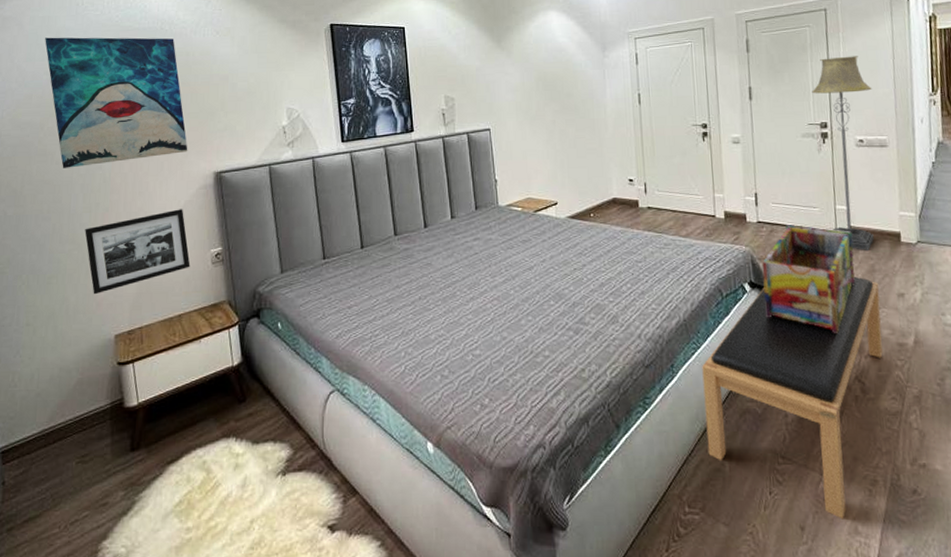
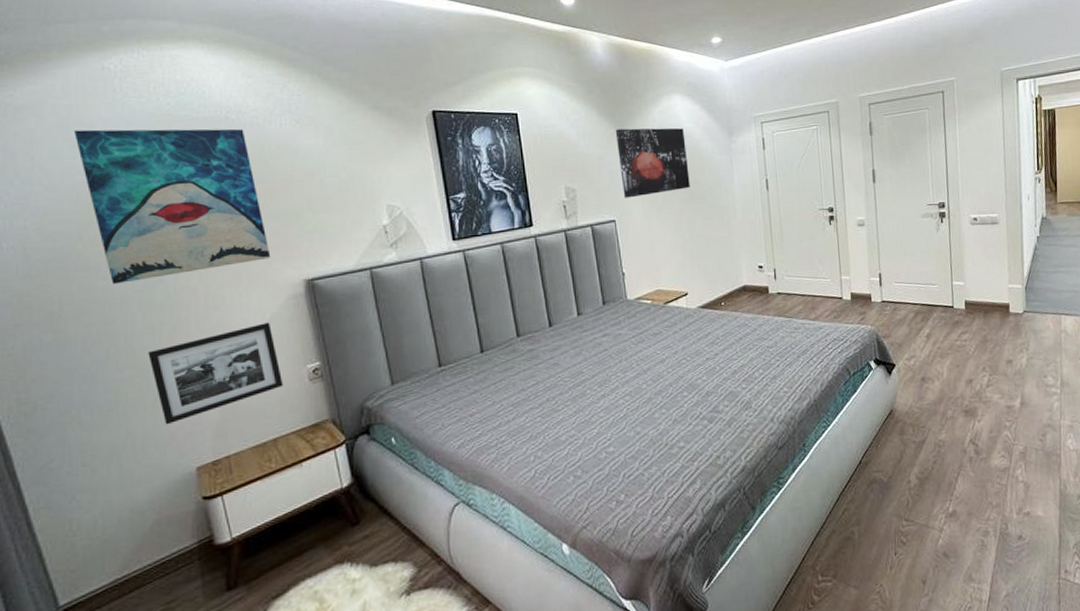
wall art: none [493,42,563,108] -> present [615,128,690,198]
bench: present [702,276,883,520] -> none [832,347,994,570]
decorative box: present [762,224,855,333] -> none [886,301,970,402]
floor lamp: present [812,56,874,250] -> none [931,137,986,323]

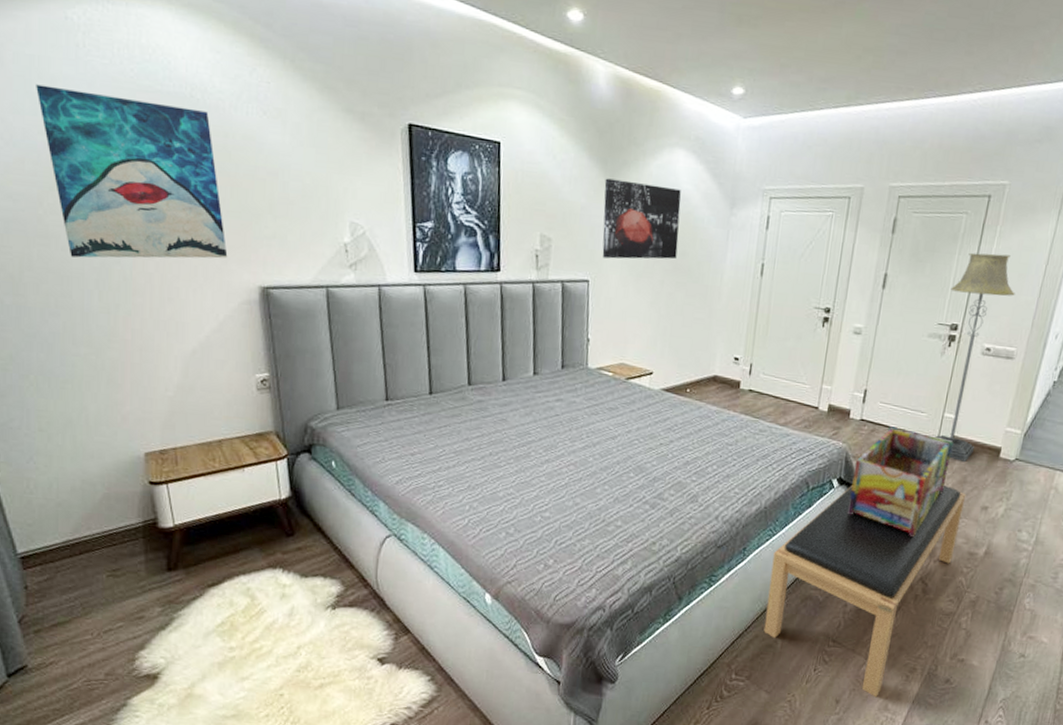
picture frame: present [148,322,284,425] -> none [103,323,232,407]
bench: none [832,347,994,570] -> present [763,485,966,698]
decorative box: none [886,301,970,402] -> present [848,425,954,536]
floor lamp: none [931,137,986,323] -> present [935,252,1015,462]

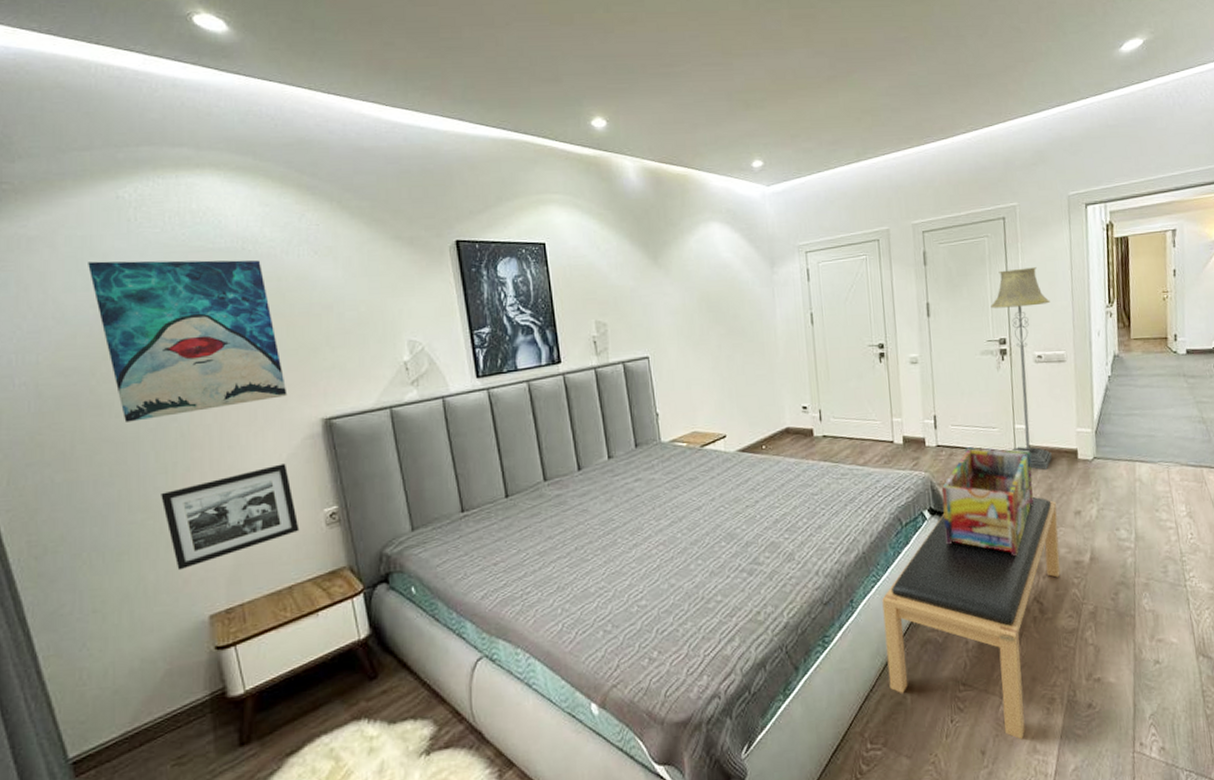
picture frame: none [103,323,232,407] -> present [161,463,300,571]
wall art: present [602,178,681,260] -> none [649,258,729,333]

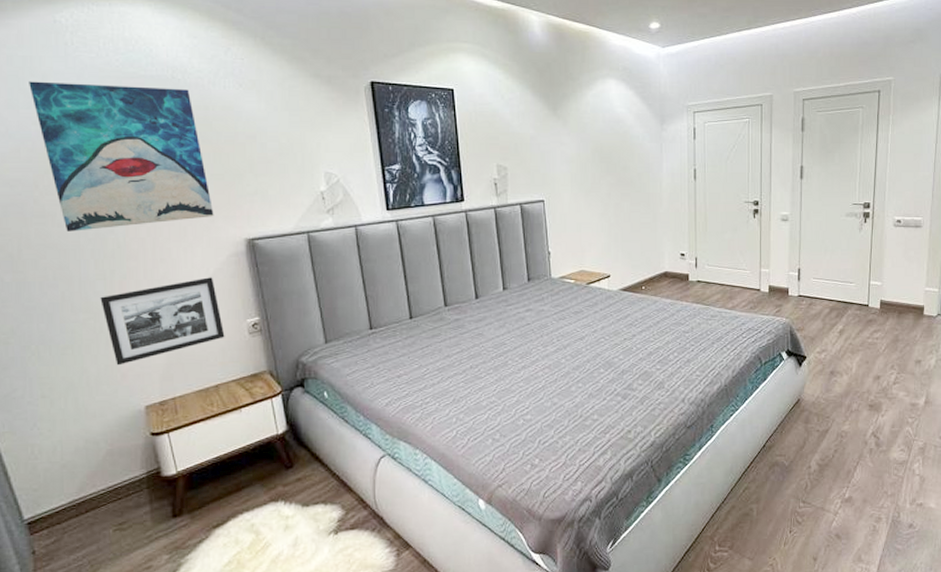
bench: present [882,496,1060,740] -> none [738,345,900,551]
decorative box: present [941,446,1034,556] -> none [799,297,882,395]
floor lamp: present [990,267,1052,470] -> none [859,139,914,322]

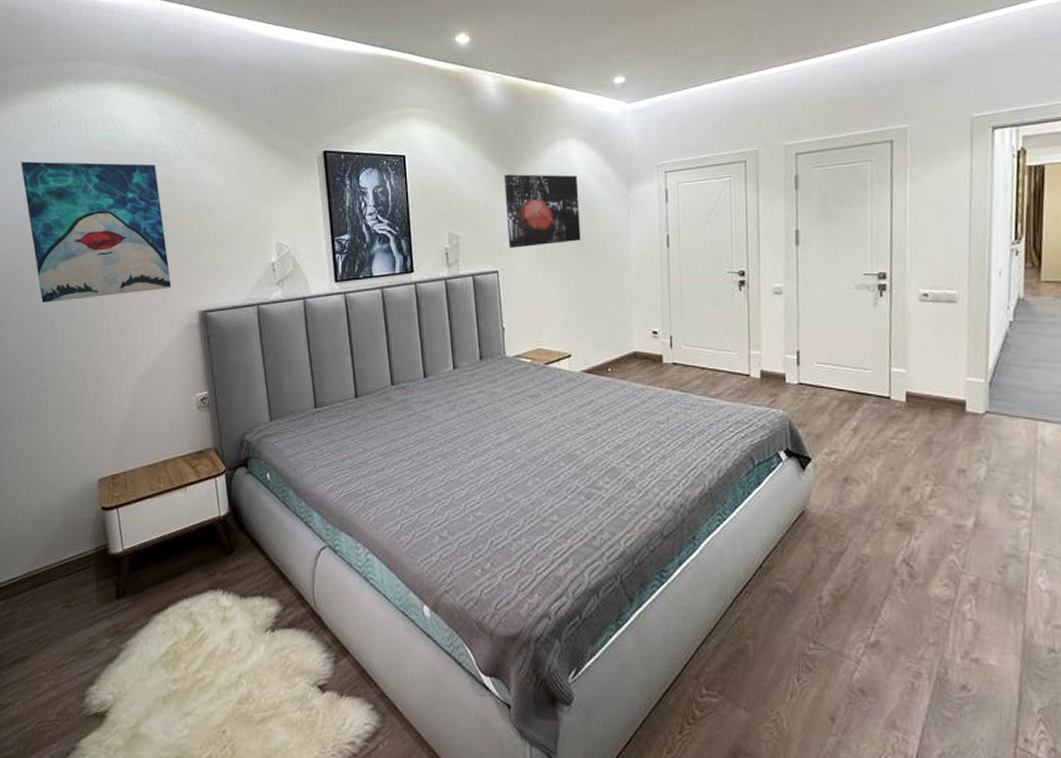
picture frame: present [100,277,225,366] -> none [66,349,175,436]
wall art: none [549,110,619,179] -> present [504,174,581,248]

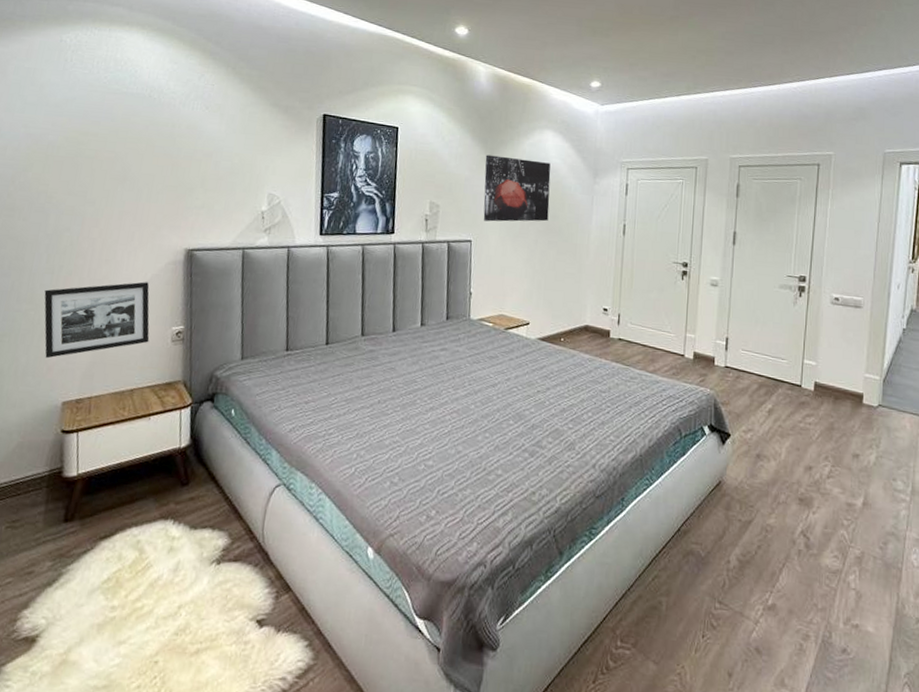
wall art: present [21,161,172,303] -> none [27,89,162,226]
picture frame: none [66,349,175,436] -> present [44,281,150,359]

